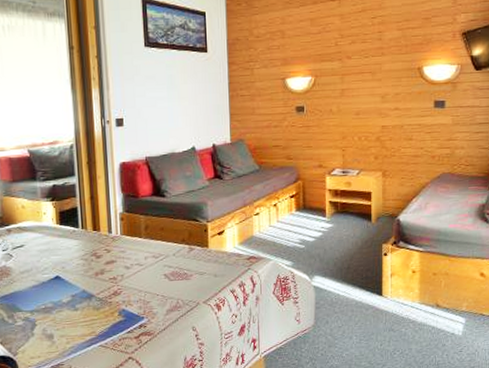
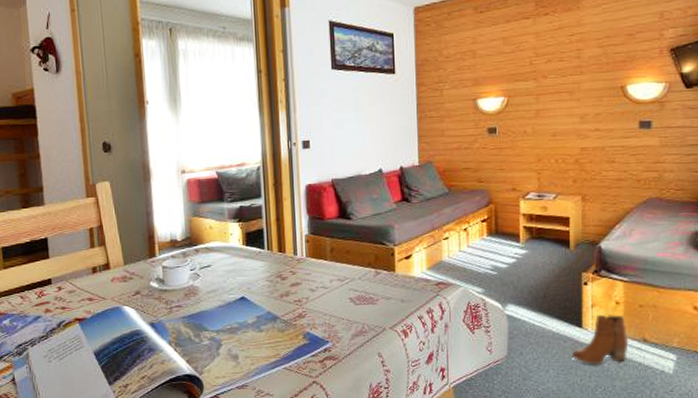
boot: none [372,283,424,330] -> present [571,315,629,365]

